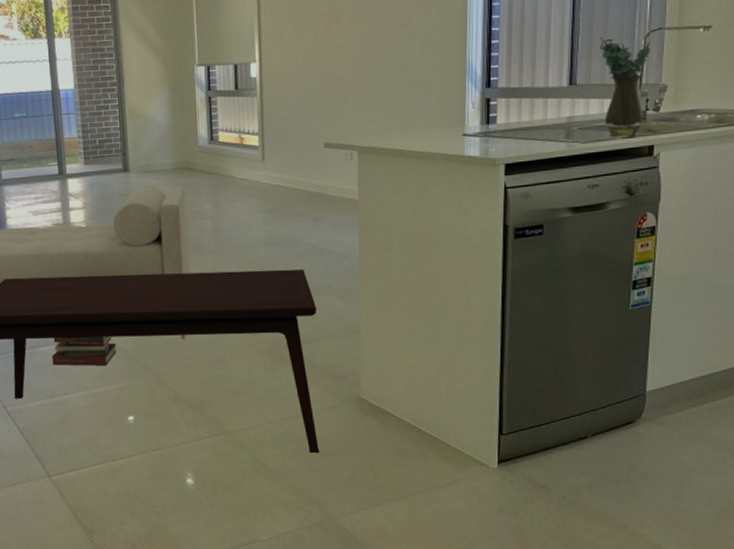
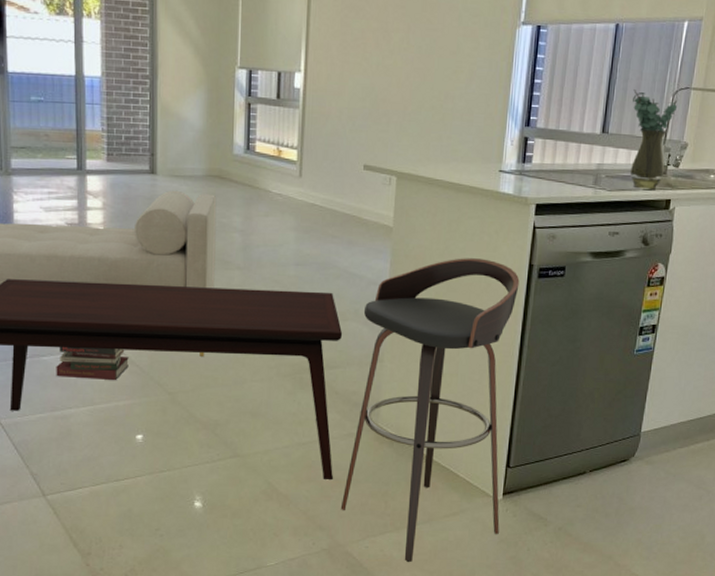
bar stool: none [329,223,497,536] -> present [340,258,520,563]

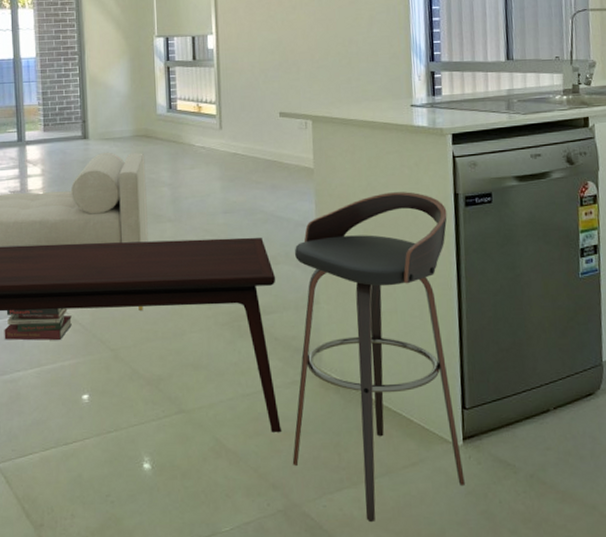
vase: present [630,89,678,190] -> none [531,17,578,110]

